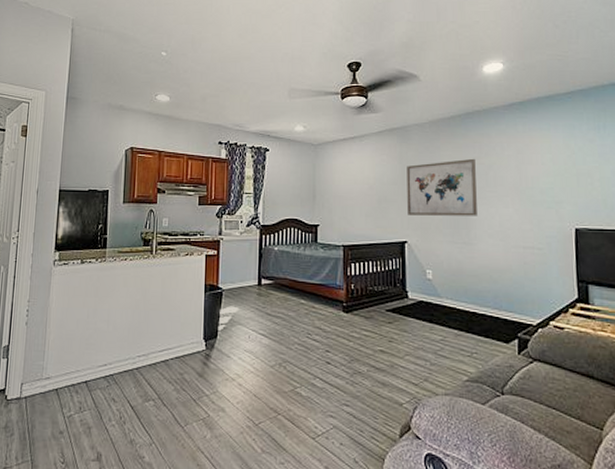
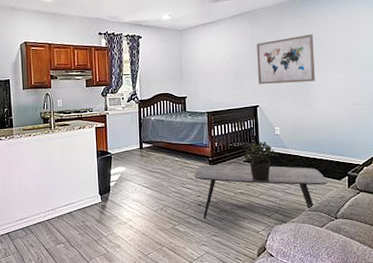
coffee table: none [323,312,491,381] -> present [194,164,327,218]
potted plant: none [385,286,431,337] -> present [243,140,279,181]

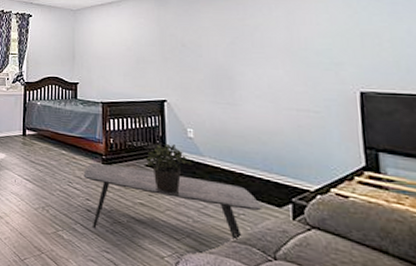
wall art: present [257,33,315,84] -> none [165,20,242,77]

